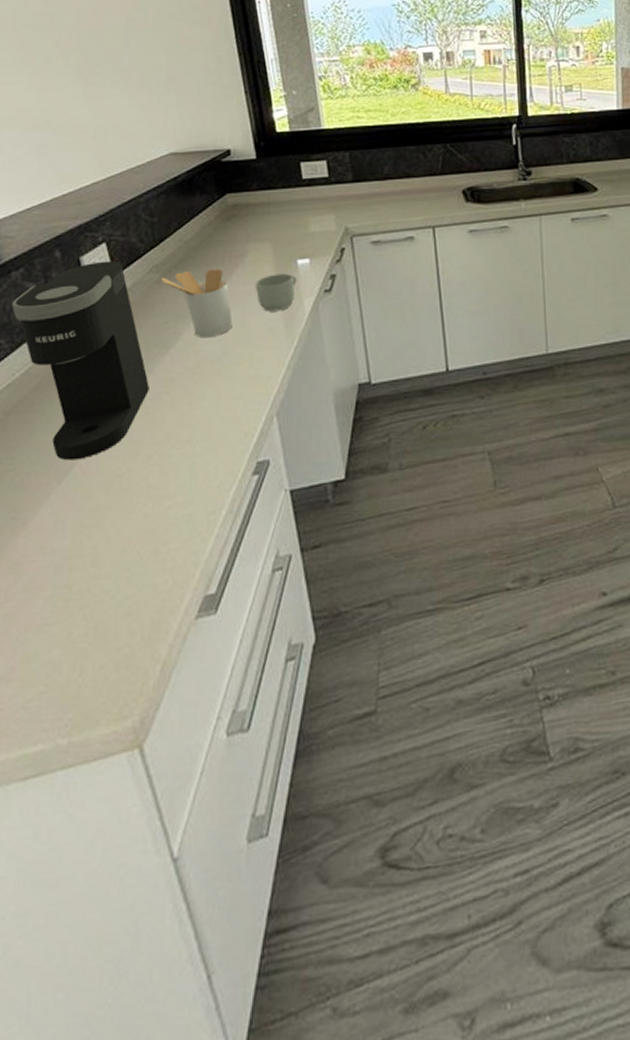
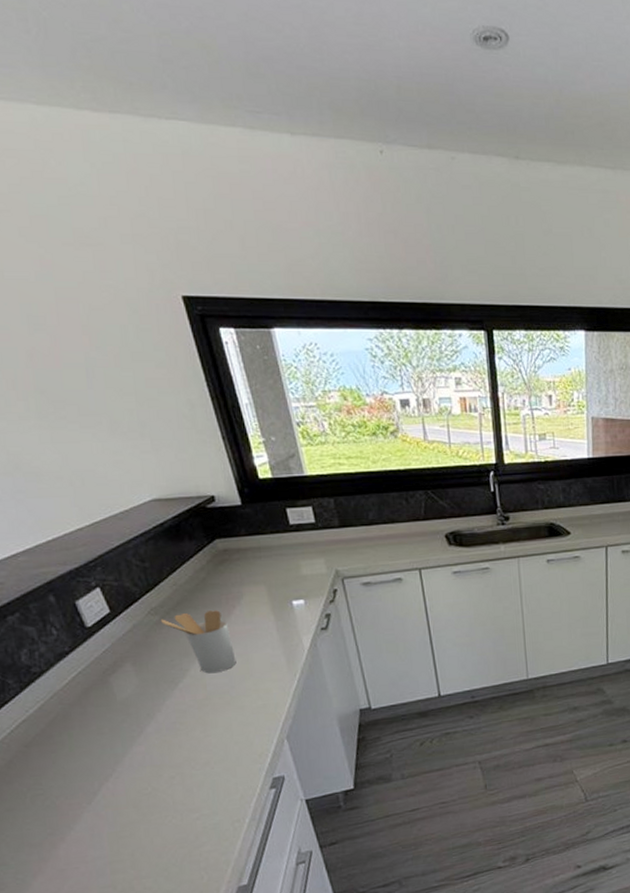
coffee maker: present [12,260,149,461] -> none [13,604,163,784]
mug: present [255,273,297,312] -> none [253,613,294,649]

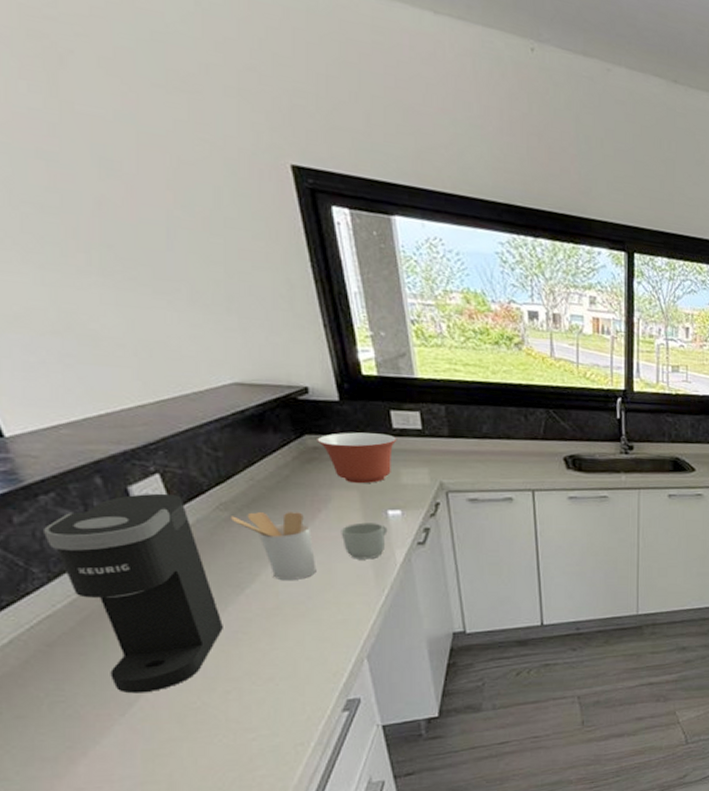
coffee maker: none [13,604,163,784] -> present [44,493,223,694]
mixing bowl: none [226,531,295,579] -> present [317,432,397,484]
mug: none [253,613,294,649] -> present [341,522,388,560]

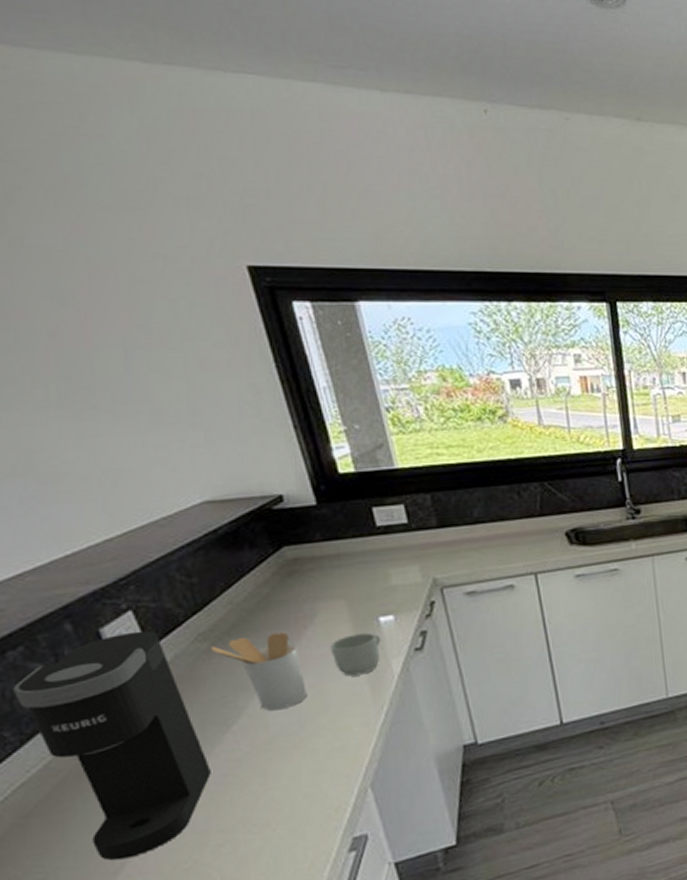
mixing bowl: present [317,432,397,484] -> none [296,534,383,593]

